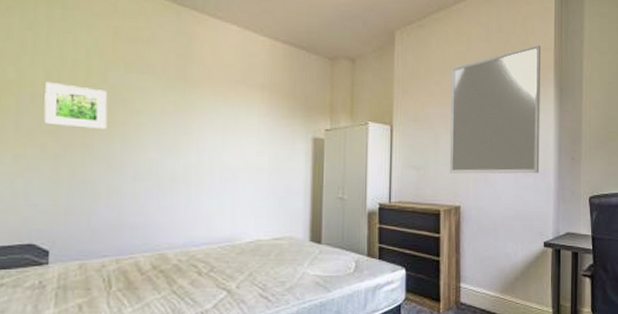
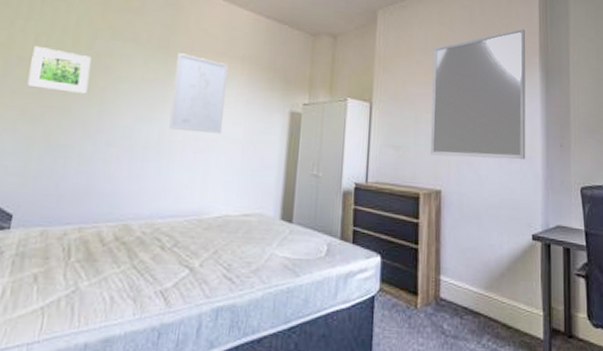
wall art: none [193,83,248,163] -> present [169,53,229,134]

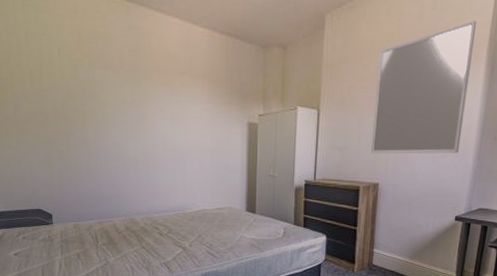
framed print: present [27,45,91,94] -> none [31,78,81,118]
wall art: present [169,53,229,134] -> none [147,76,193,146]

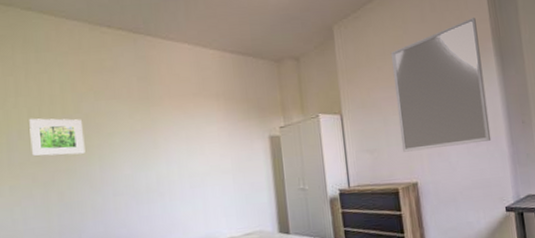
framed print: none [31,78,81,118] -> present [29,118,85,156]

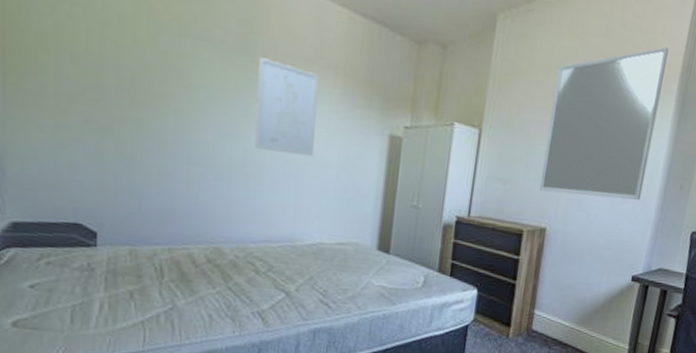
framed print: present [29,118,85,156] -> none [87,38,159,103]
wall art: none [158,100,212,171] -> present [254,57,319,157]

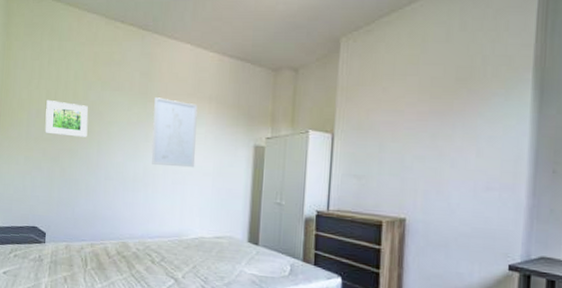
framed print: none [87,38,159,103] -> present [45,99,88,137]
home mirror: present [539,46,669,200] -> none [394,40,516,188]

